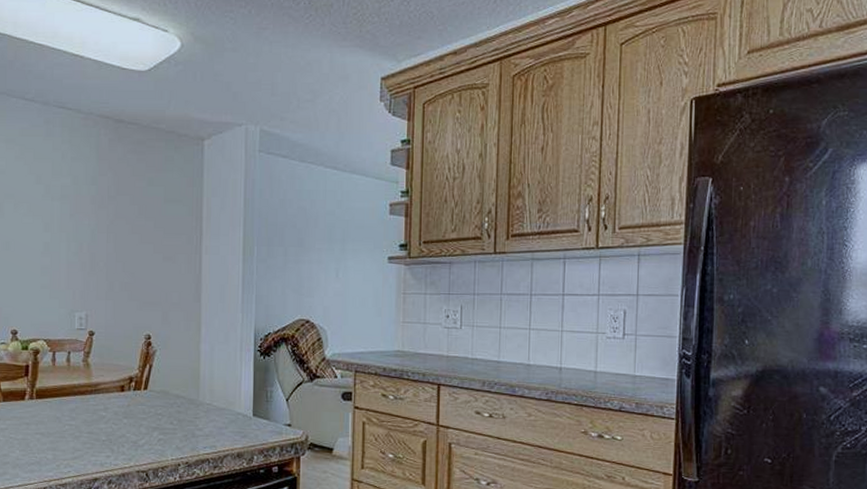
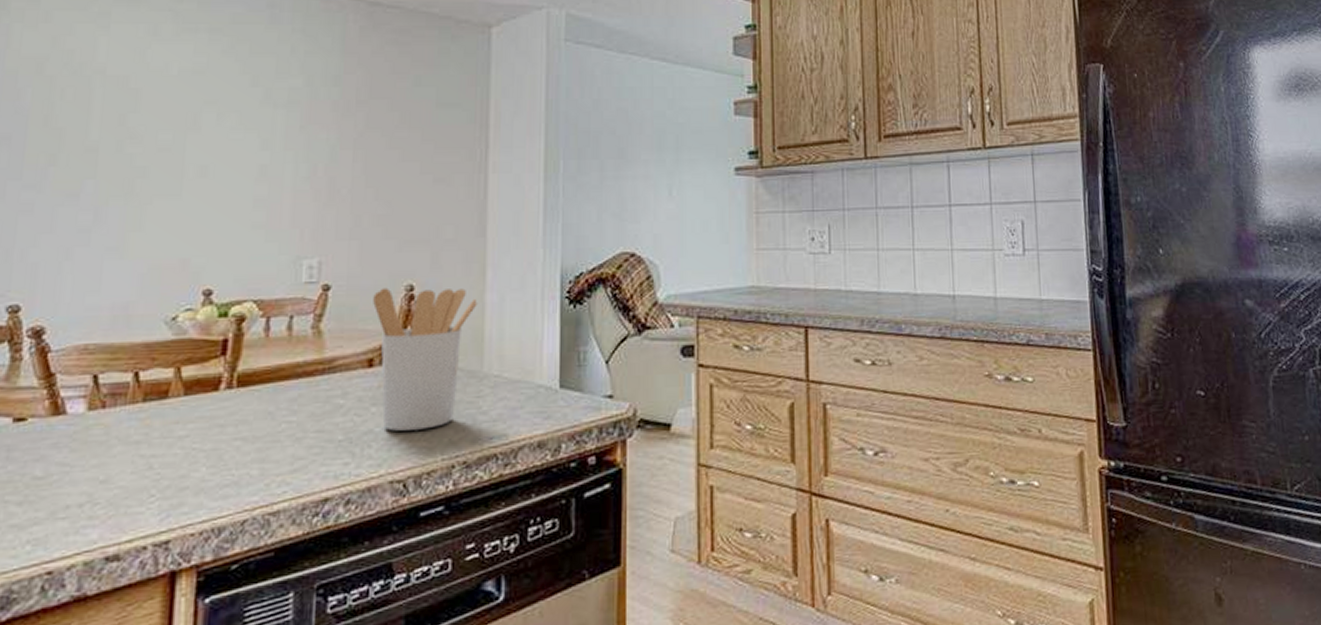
utensil holder: none [123,336,195,438] -> present [373,287,477,431]

